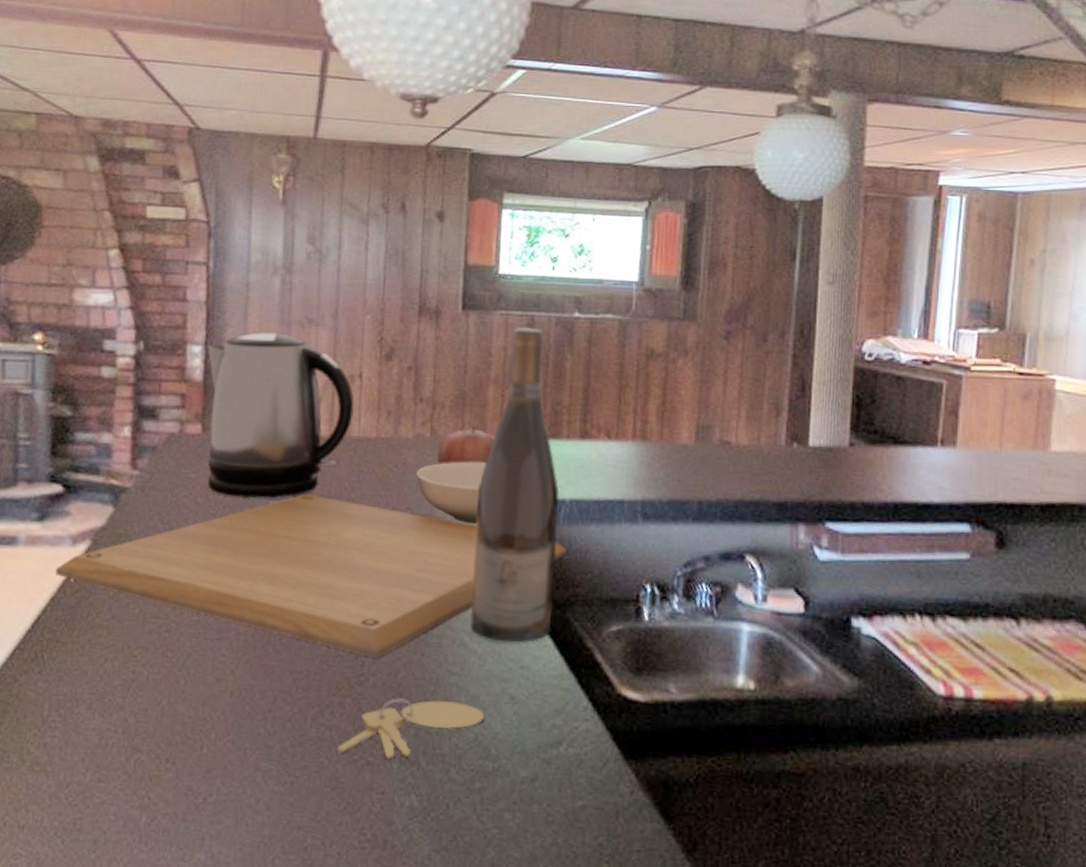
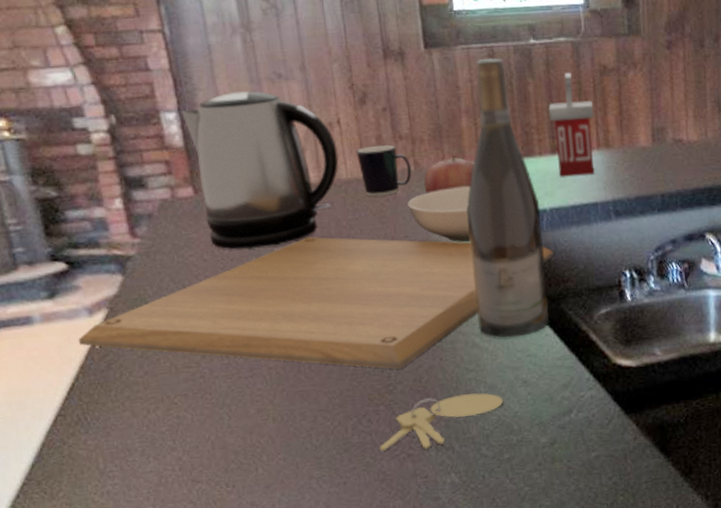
mug: none [372,405,427,461] -> present [356,144,412,197]
soap dispenser: none [583,351,634,468] -> present [548,72,595,177]

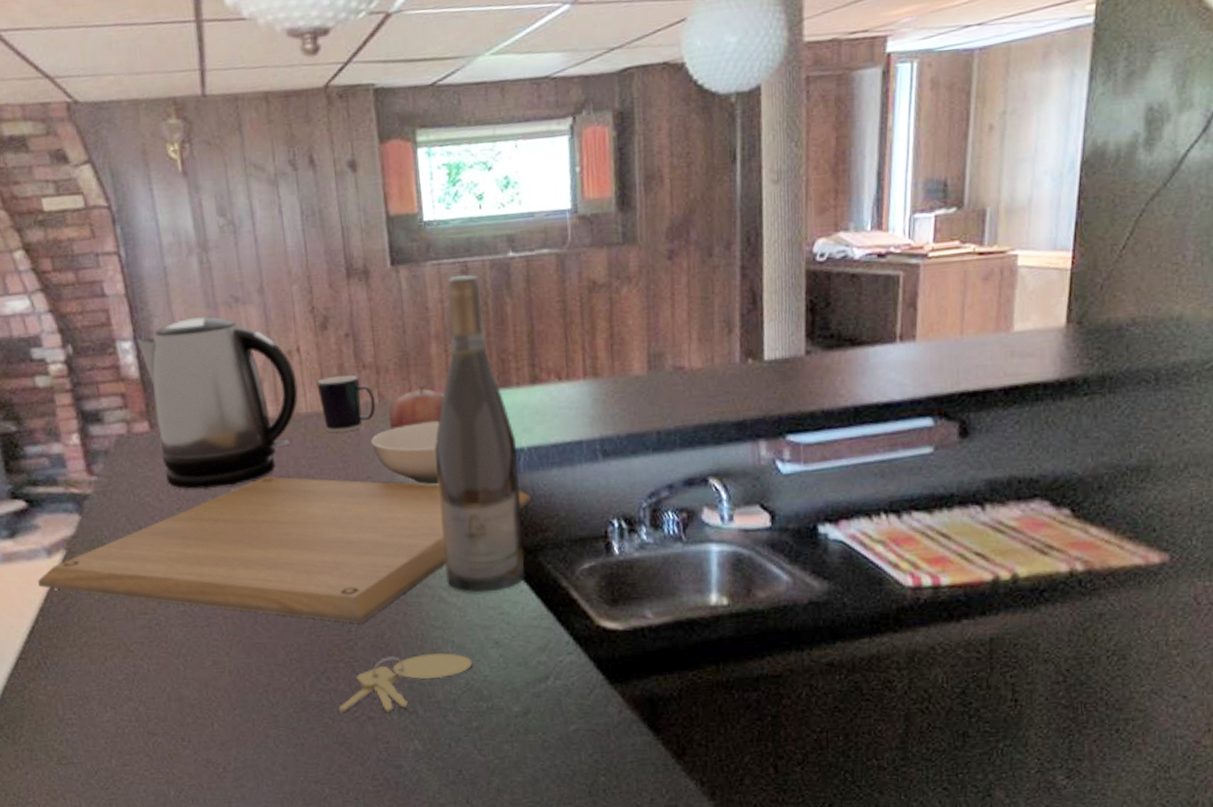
soap dispenser: present [548,72,595,177] -> none [528,289,580,411]

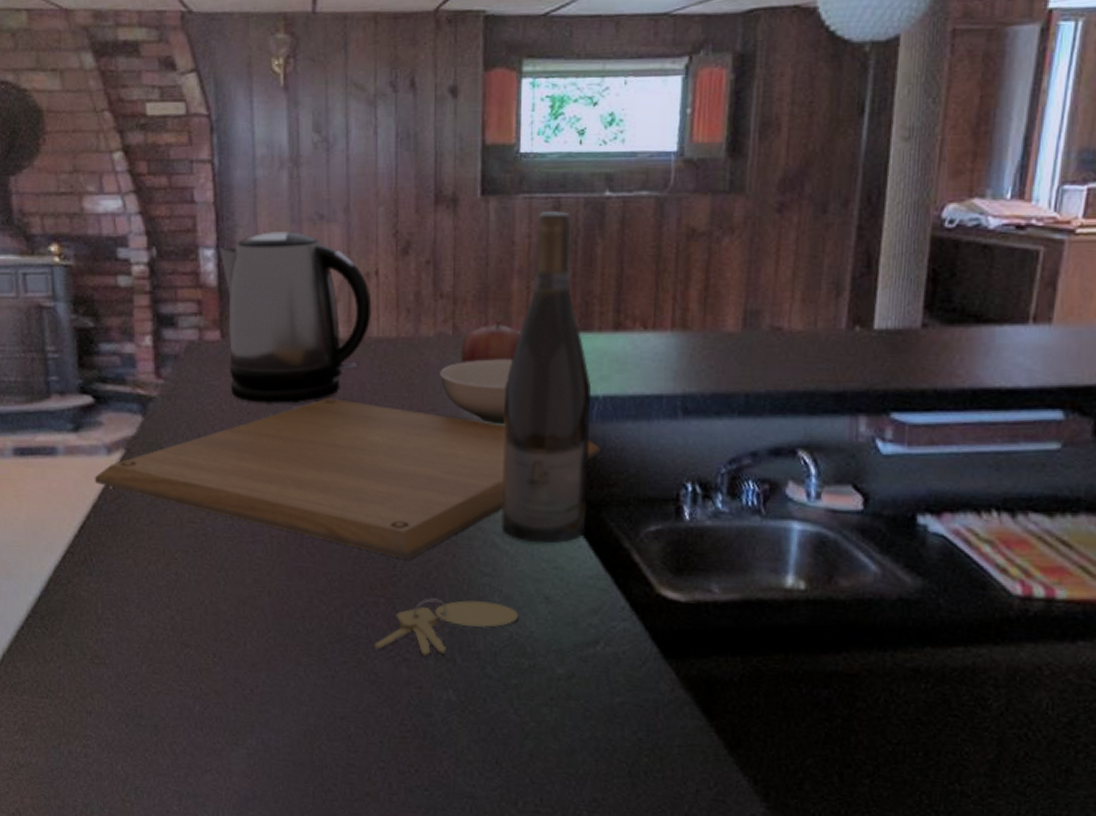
mug: present [316,374,376,433] -> none [391,302,449,361]

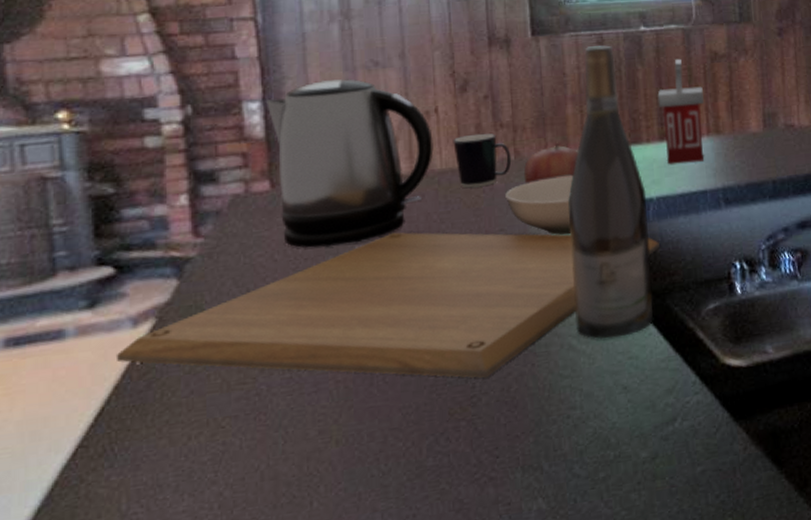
key: present [374,598,519,656] -> none [457,402,601,475]
mug: none [391,302,449,361] -> present [453,133,512,189]
soap dispenser: none [616,233,672,360] -> present [657,58,704,165]

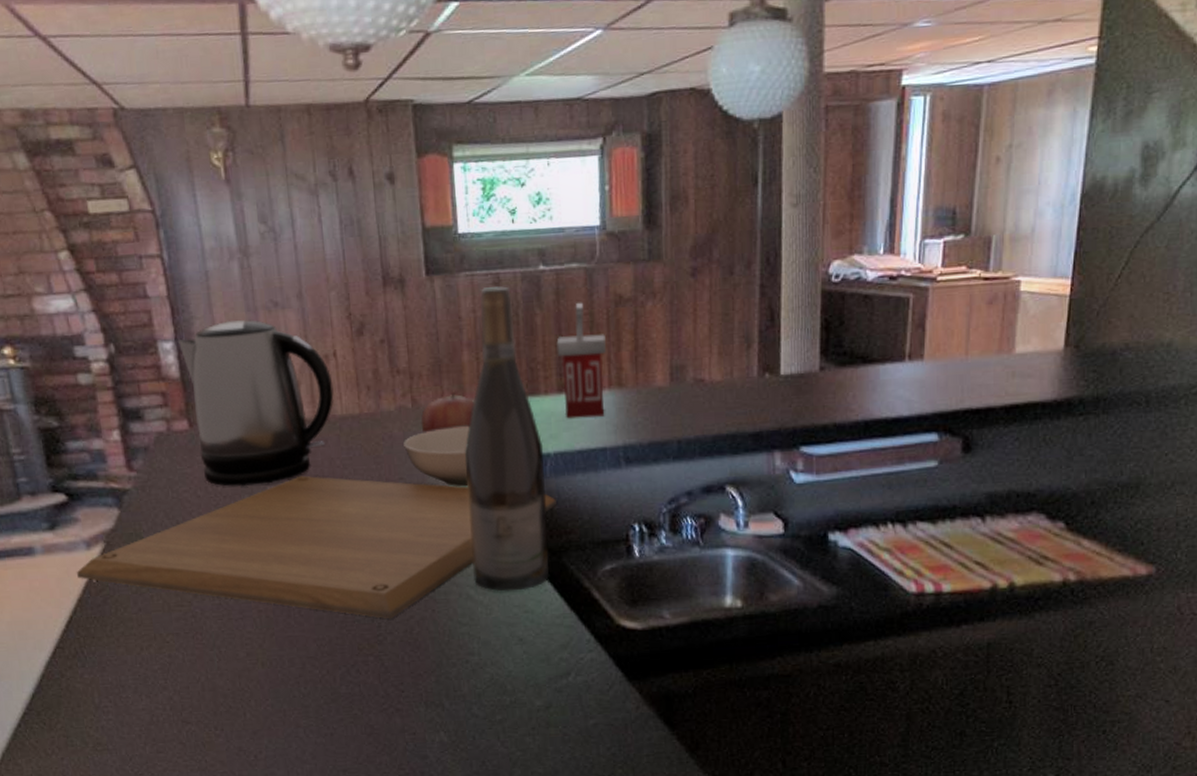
mug: present [453,133,512,189] -> none [352,379,409,435]

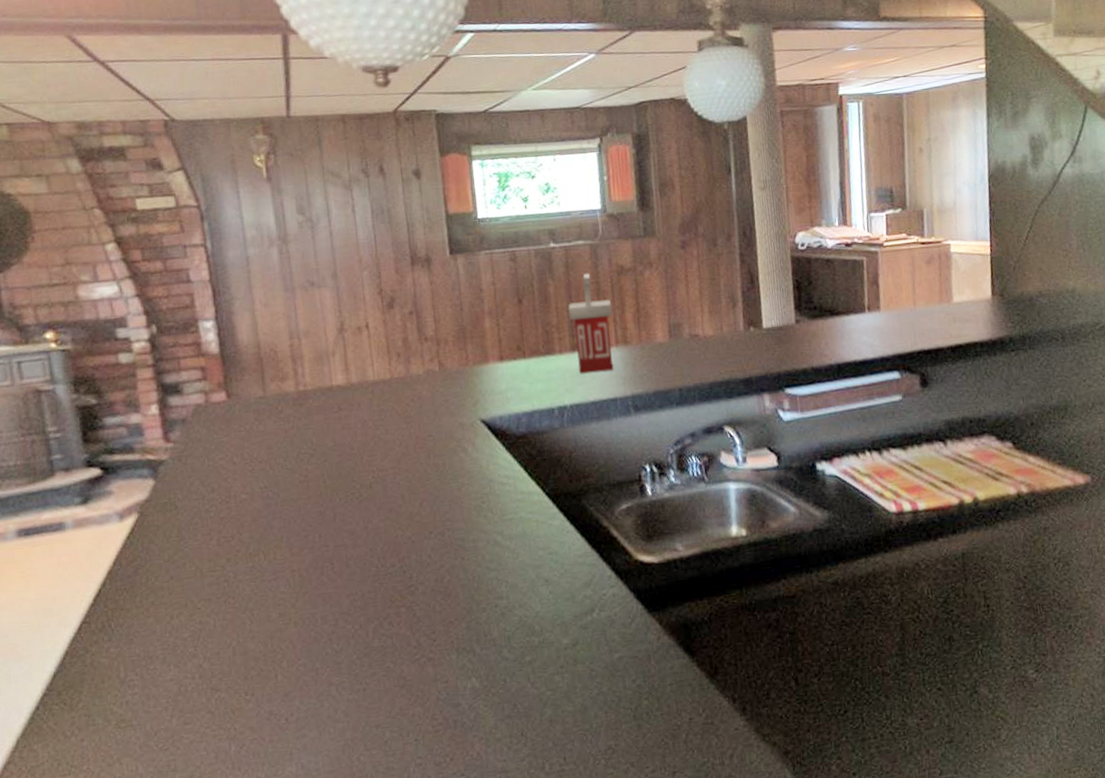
chopping board: present [76,475,556,619] -> none [107,438,574,570]
kettle: present [178,319,334,487] -> none [219,298,367,452]
bowl: present [403,426,470,487] -> none [432,385,493,441]
fruit: present [421,390,474,433] -> none [447,353,496,393]
wine bottle: present [465,287,549,592] -> none [489,262,570,536]

